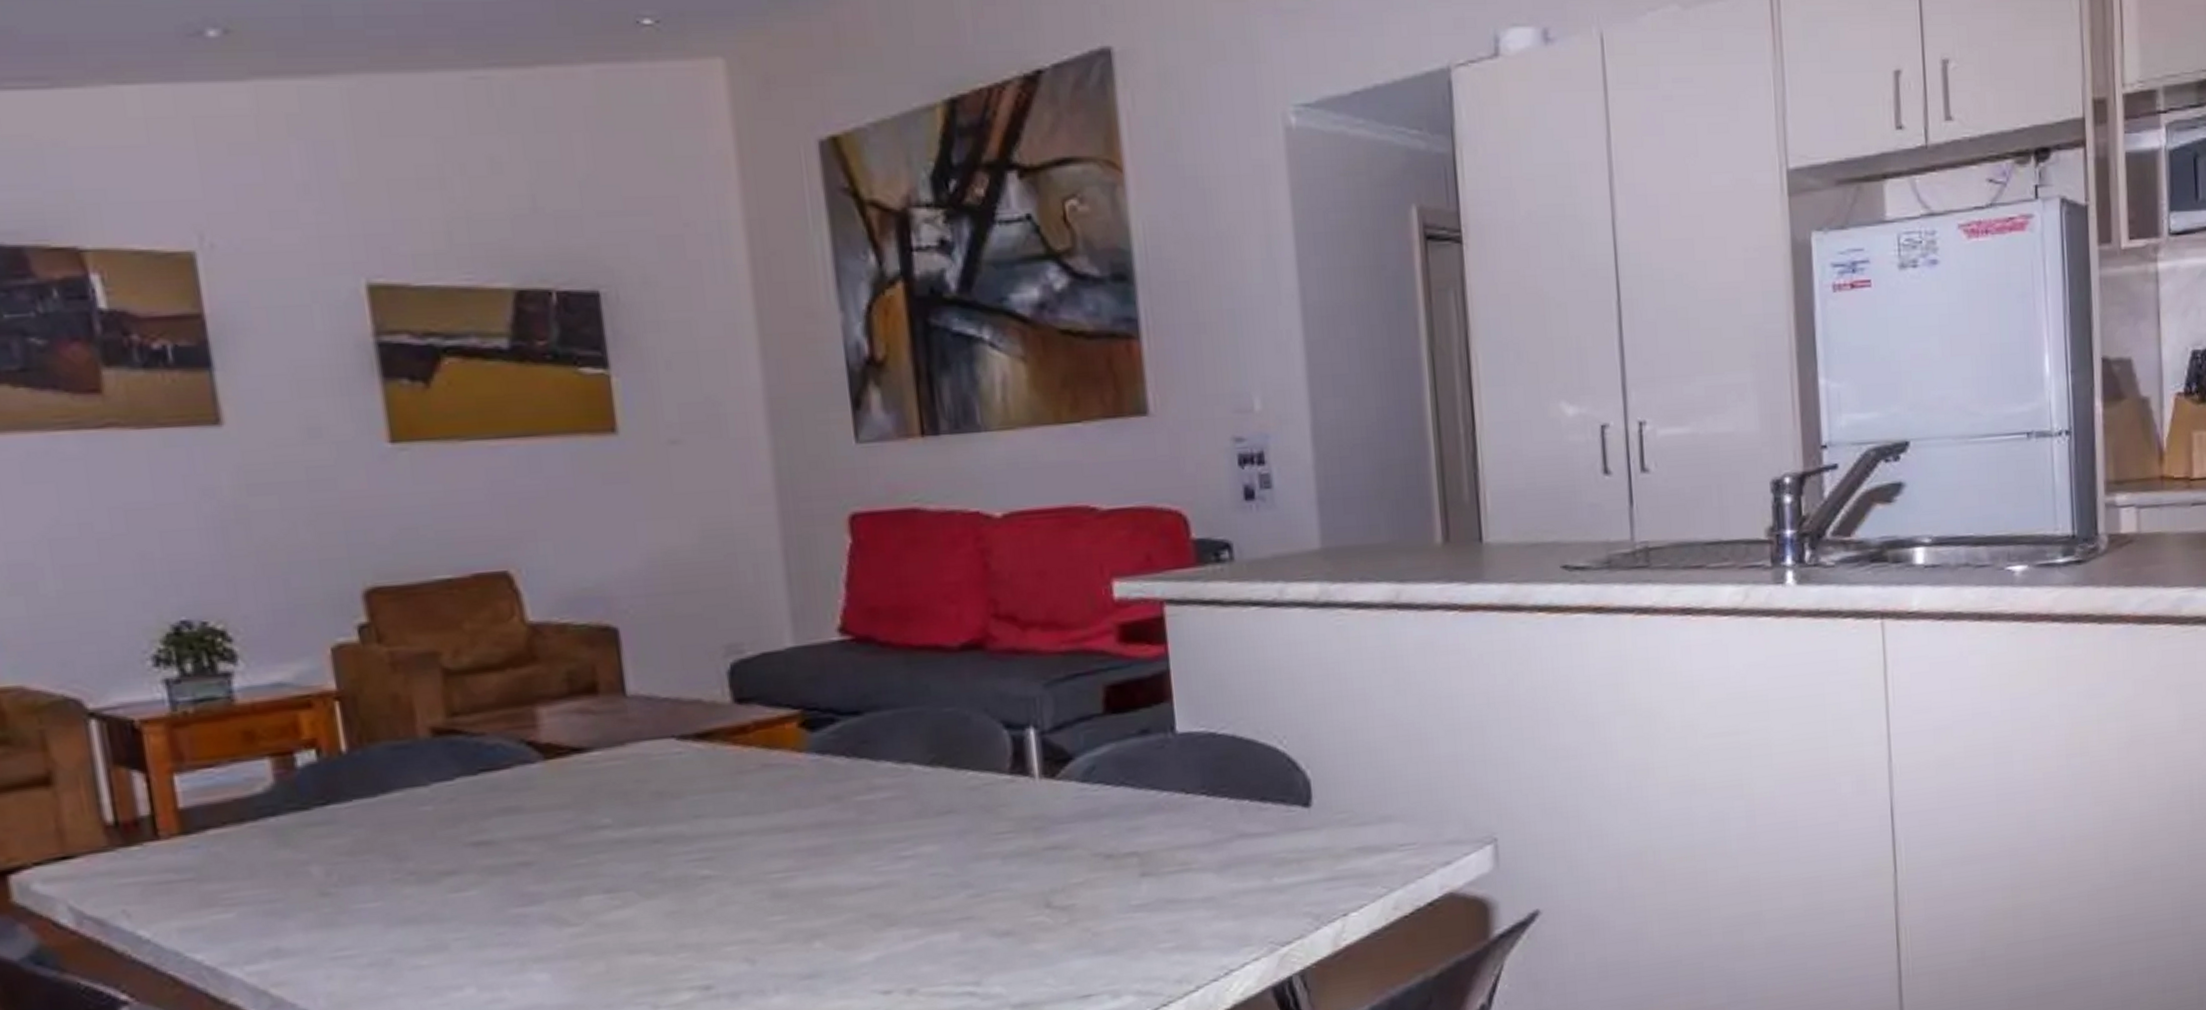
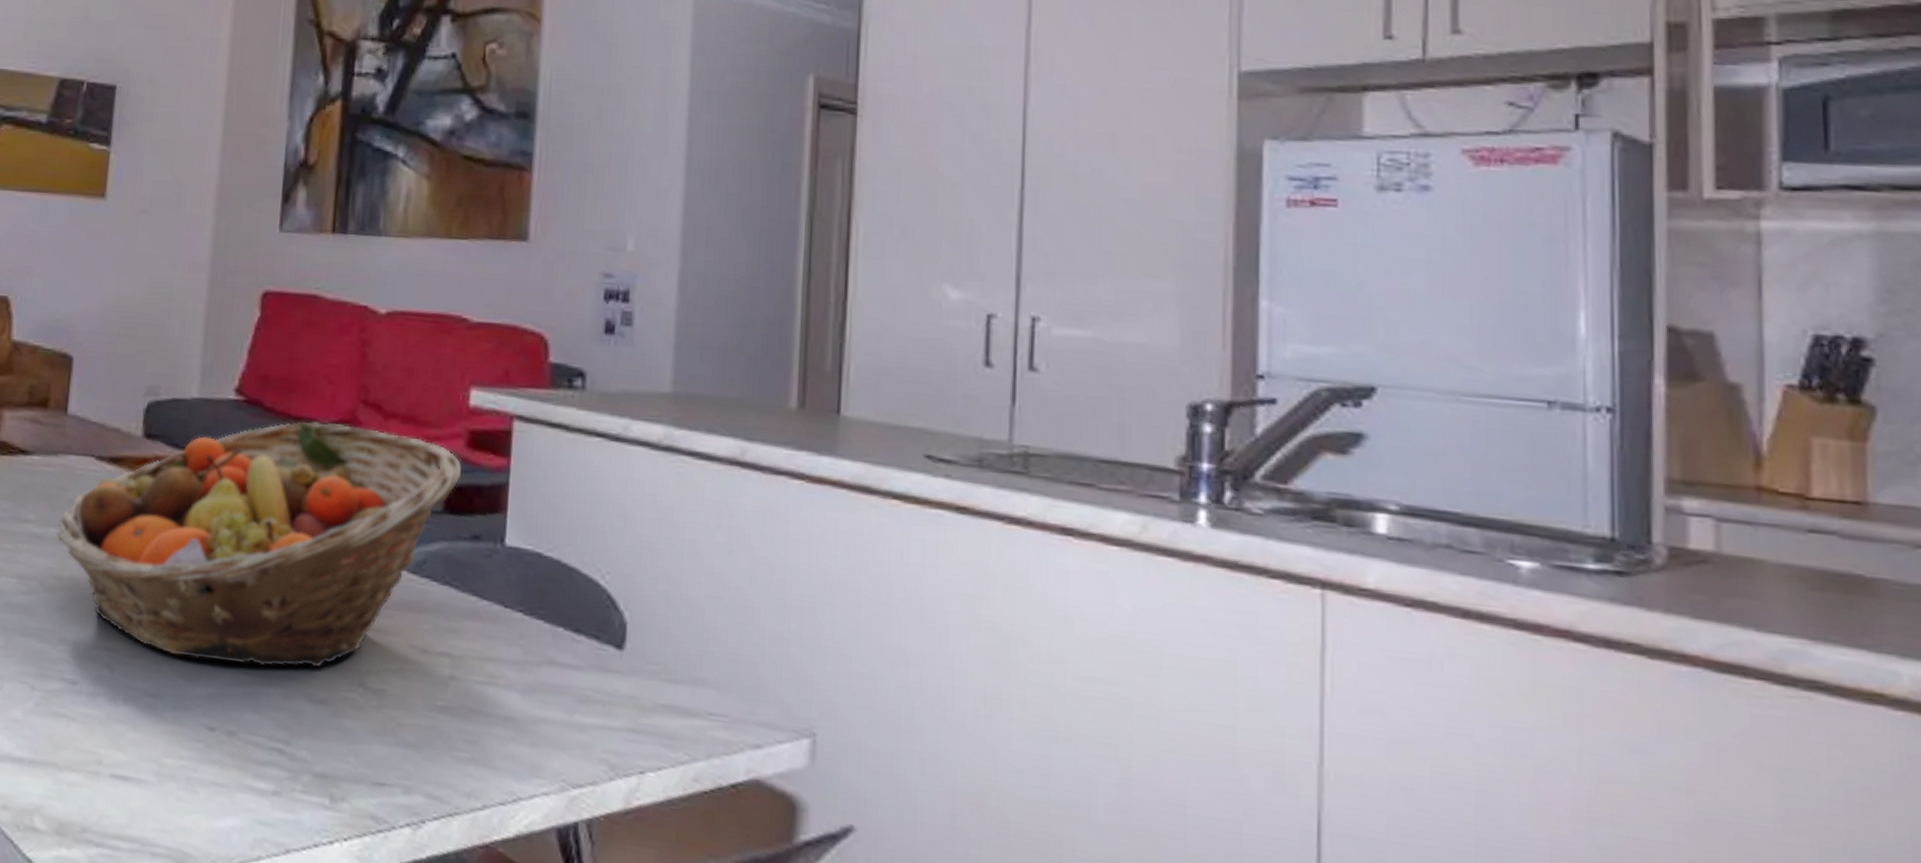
fruit basket: none [645,642,1118,930] -> present [56,421,461,668]

